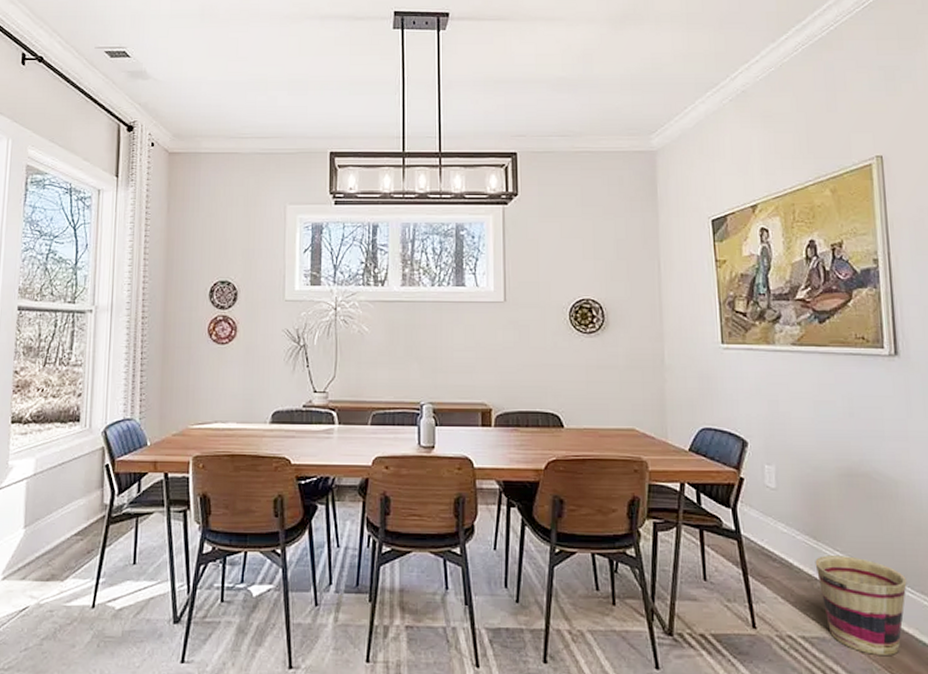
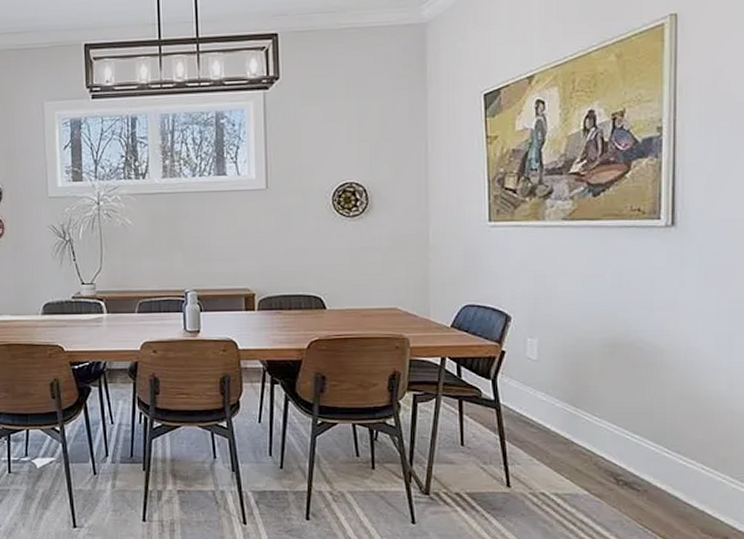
basket: present [815,556,907,657] -> none [572,421,664,510]

